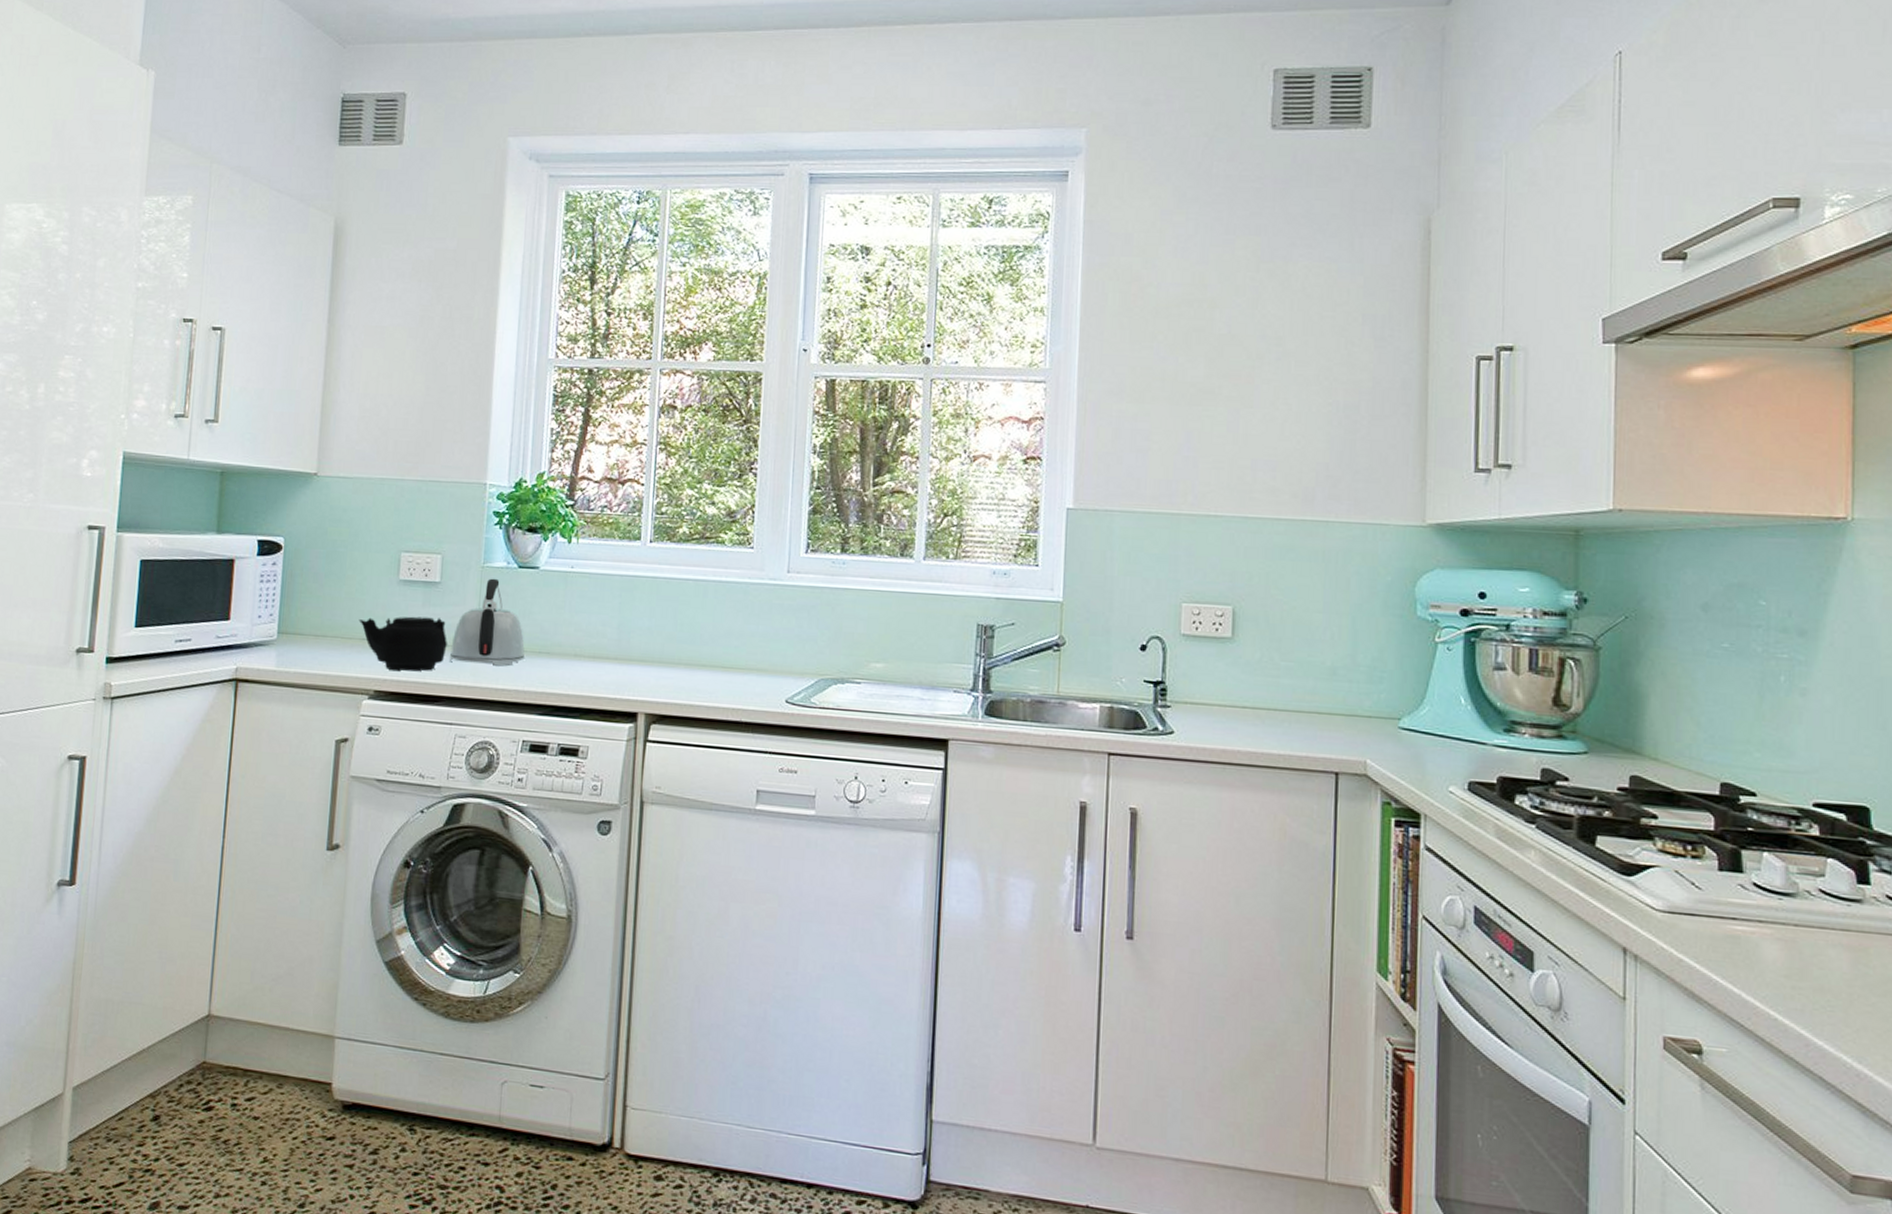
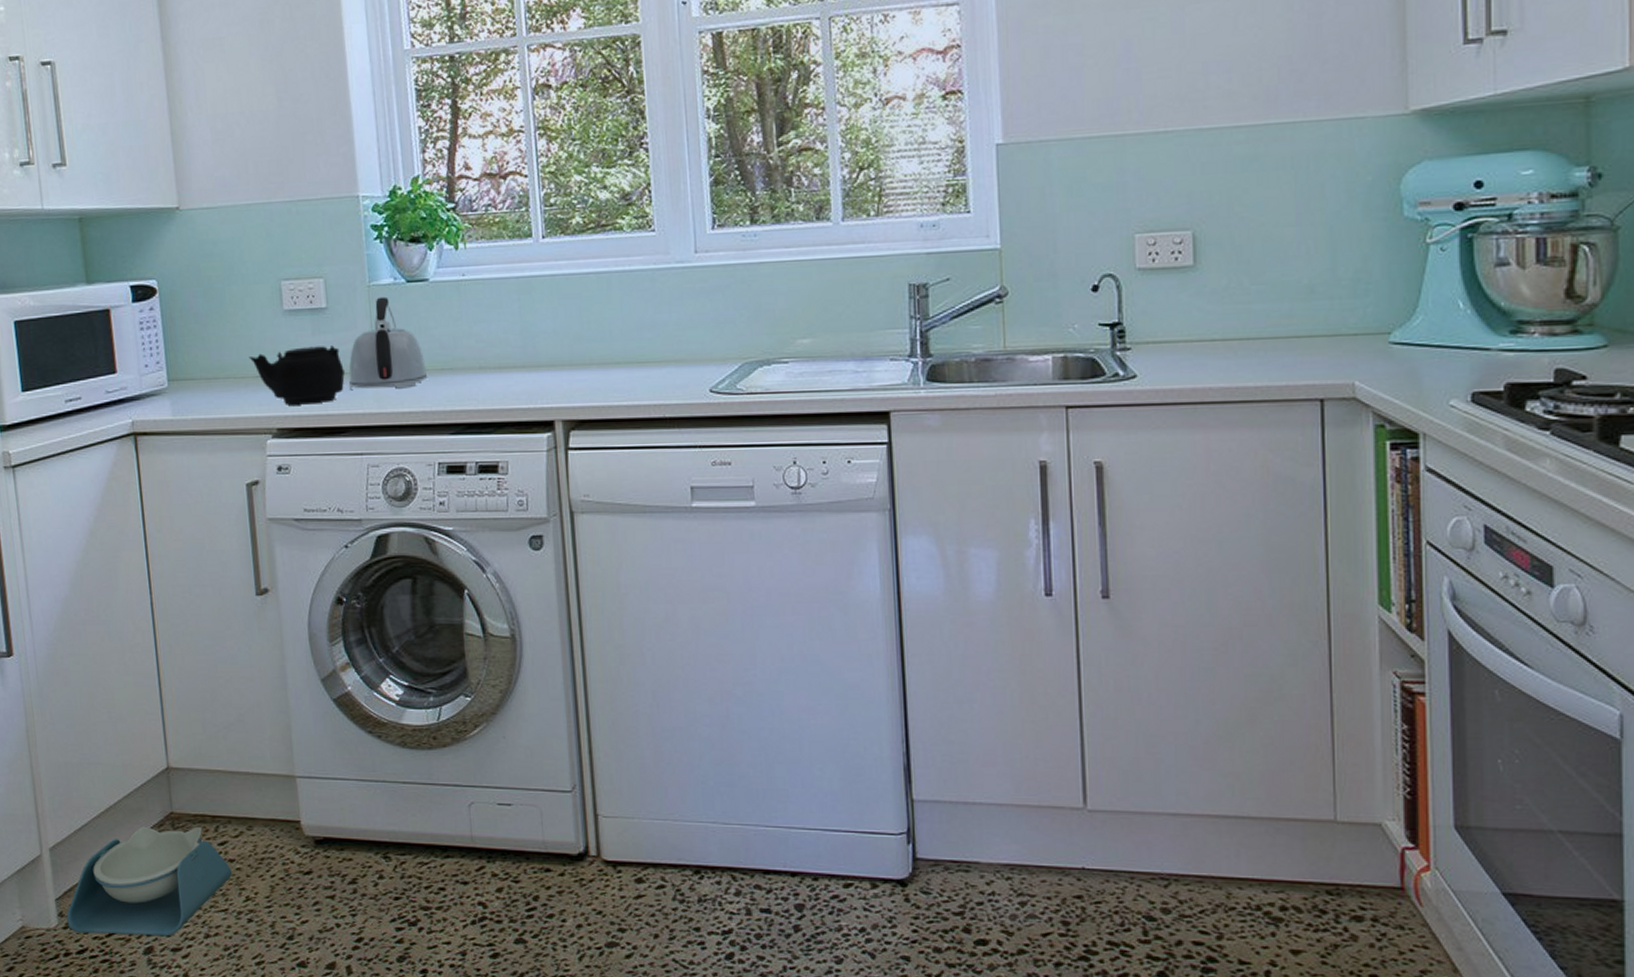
pet bowl: none [76,1073,255,1193] -> present [66,826,233,937]

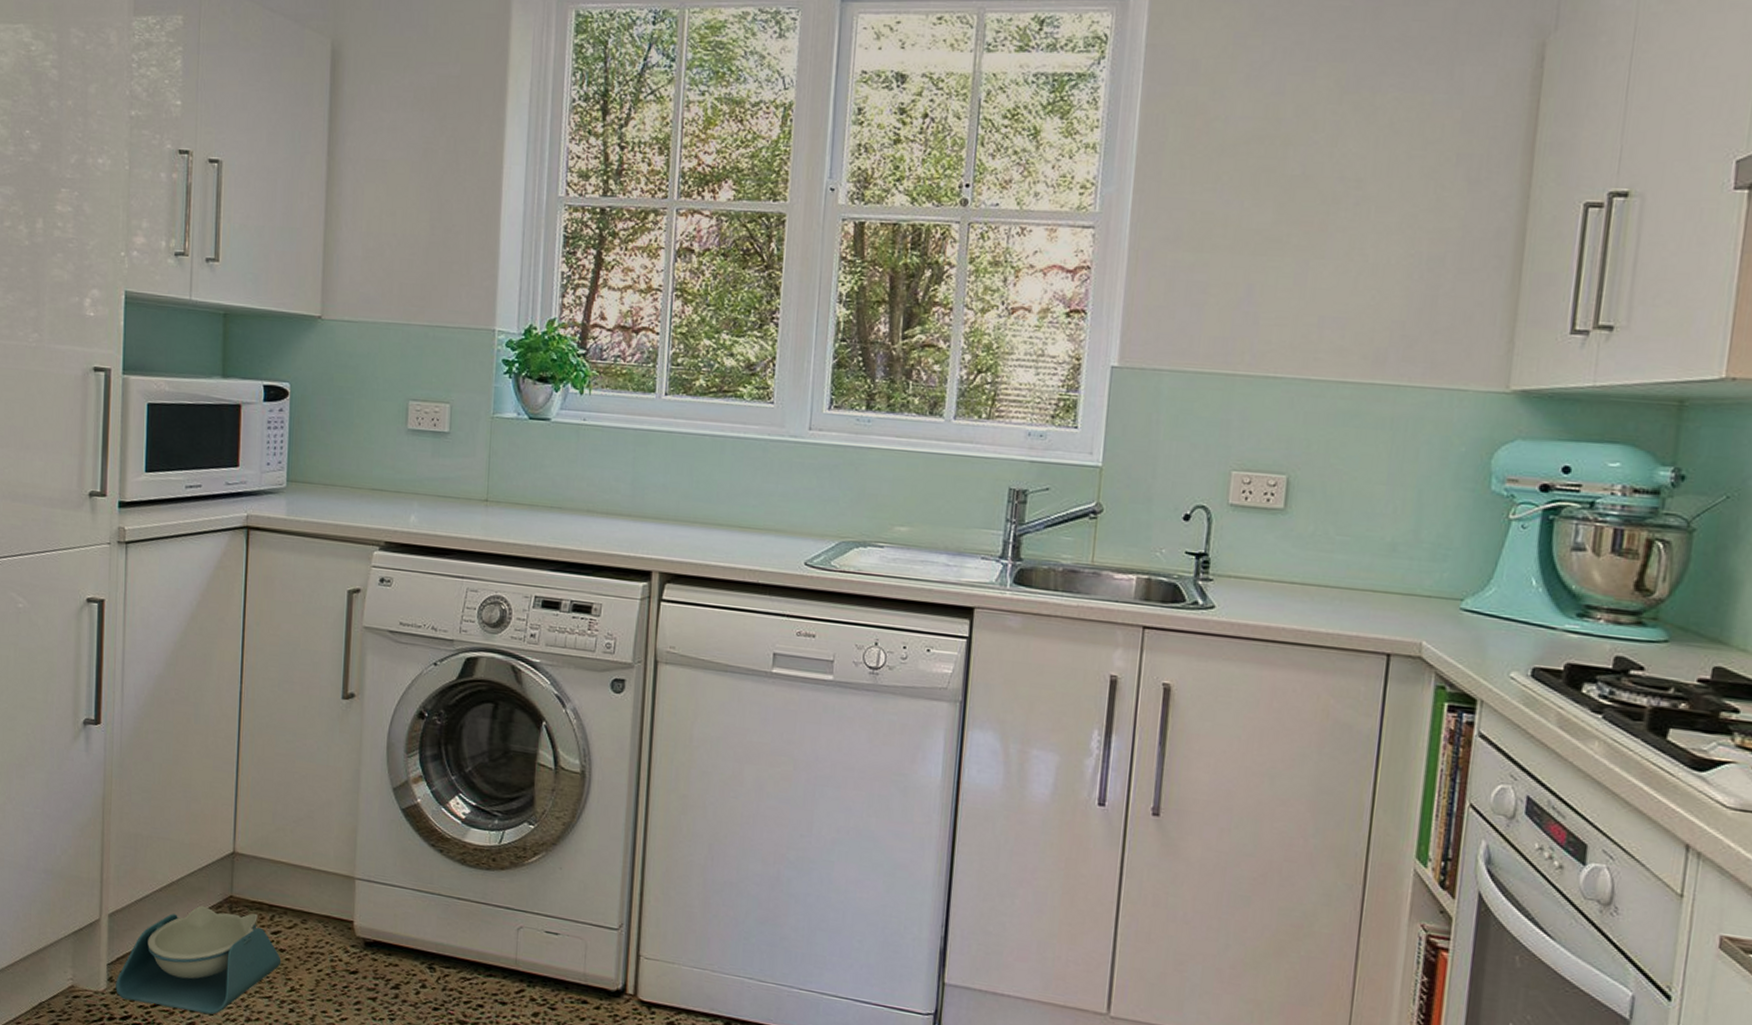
teapot: present [248,345,346,406] -> none [367,467,459,523]
kettle: present [348,296,428,389] -> none [460,429,537,521]

